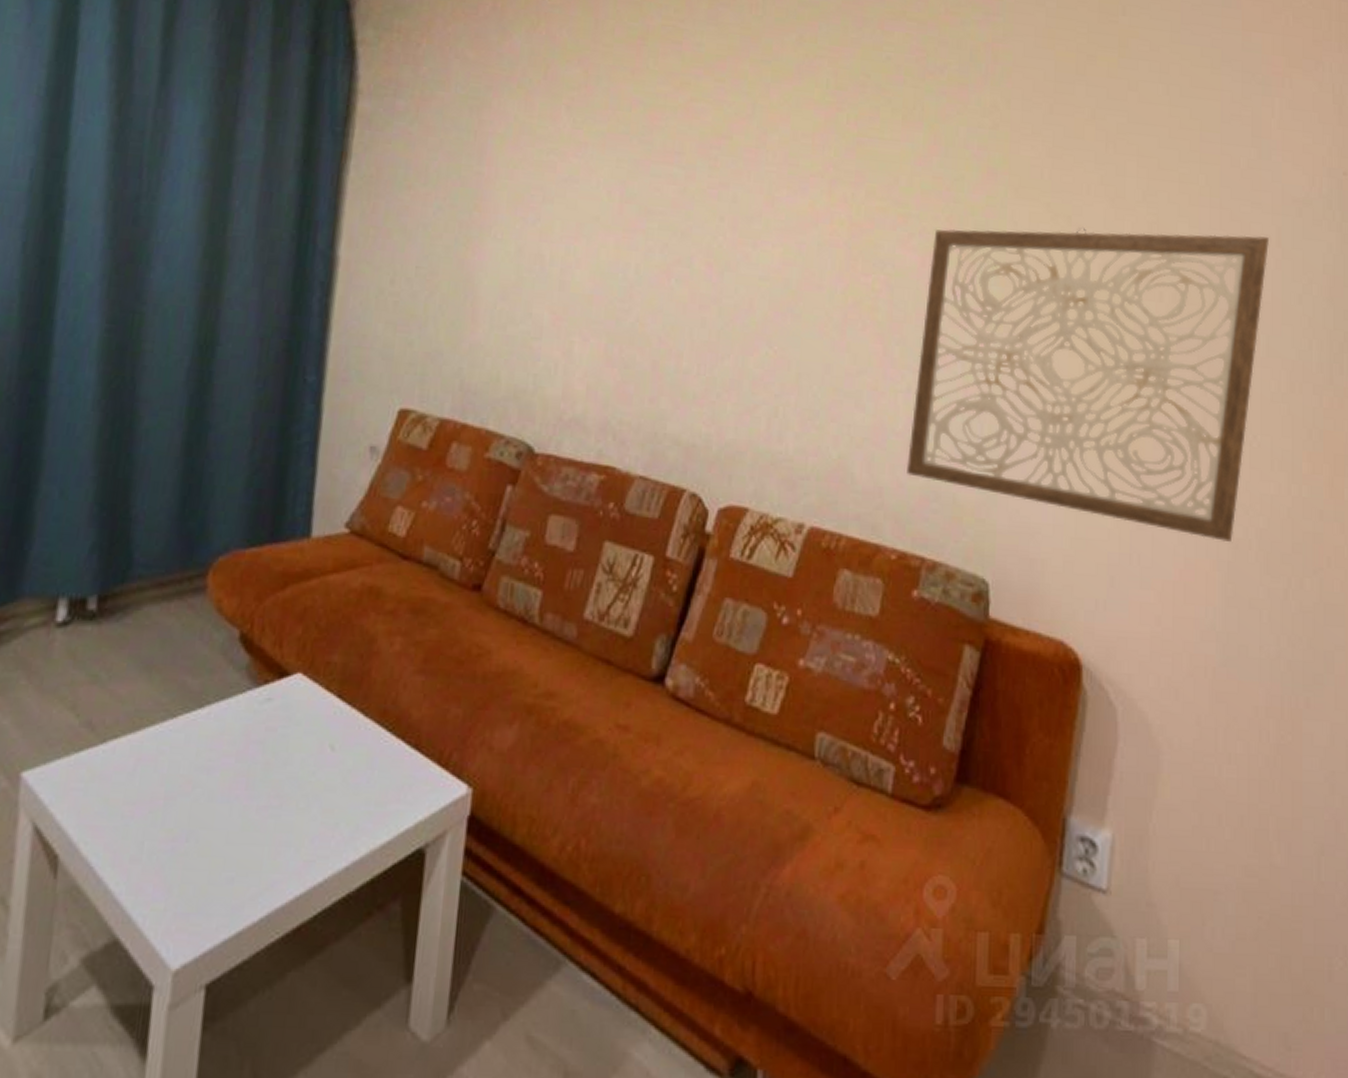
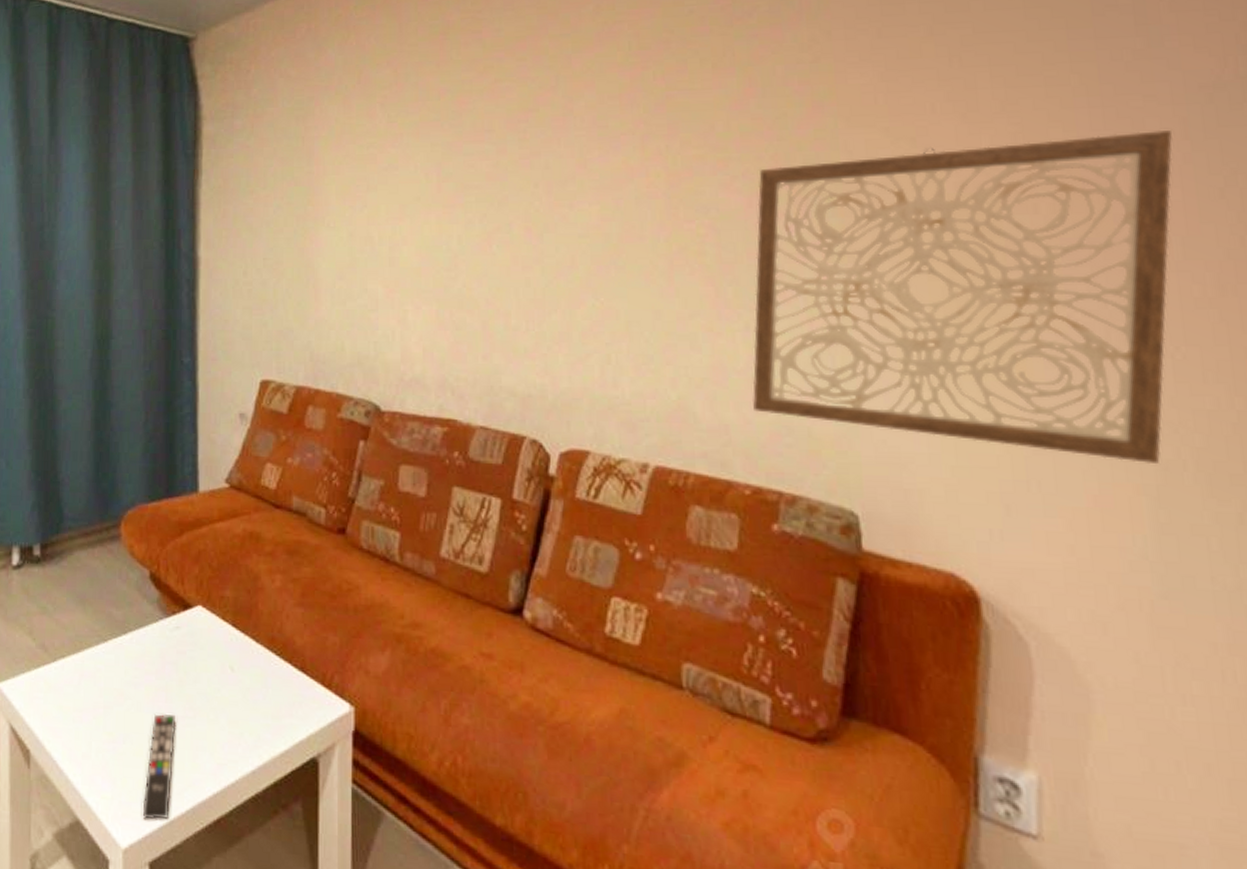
remote control: none [202,803,257,933] -> present [142,713,176,820]

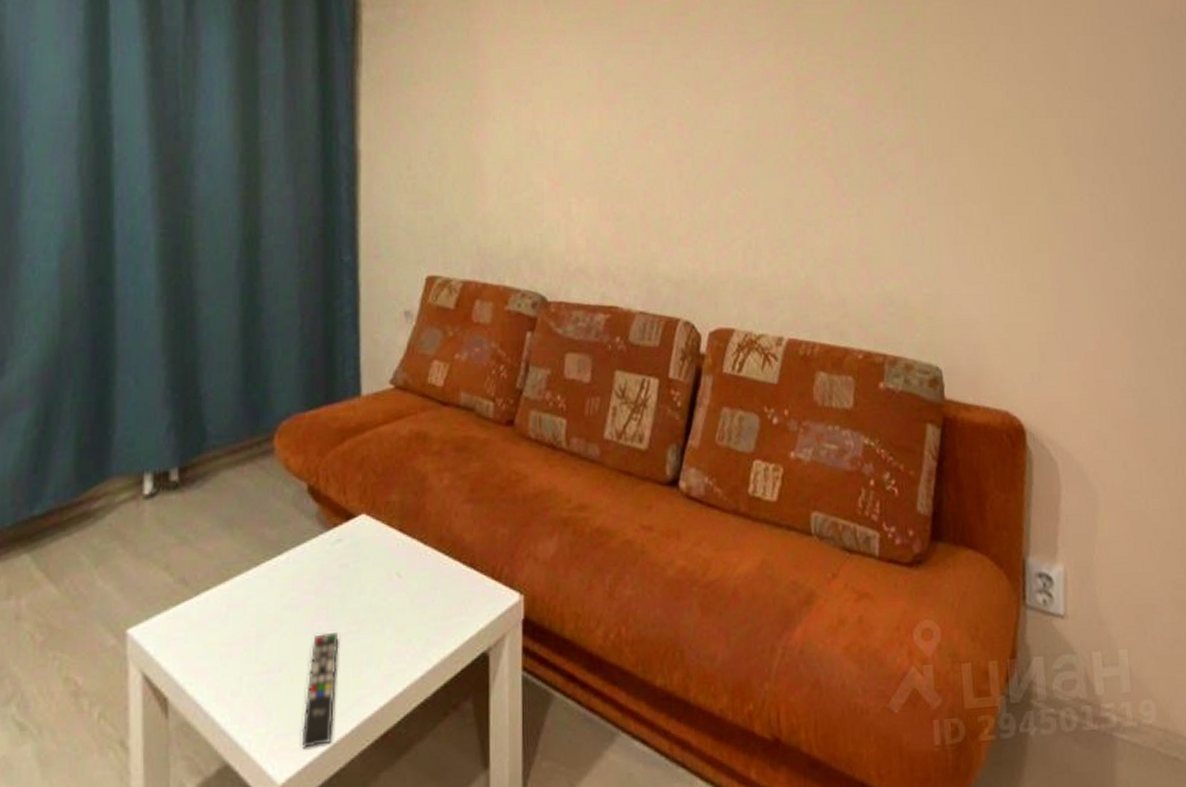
wall art: present [753,131,1172,463] -> none [864,55,1144,313]

